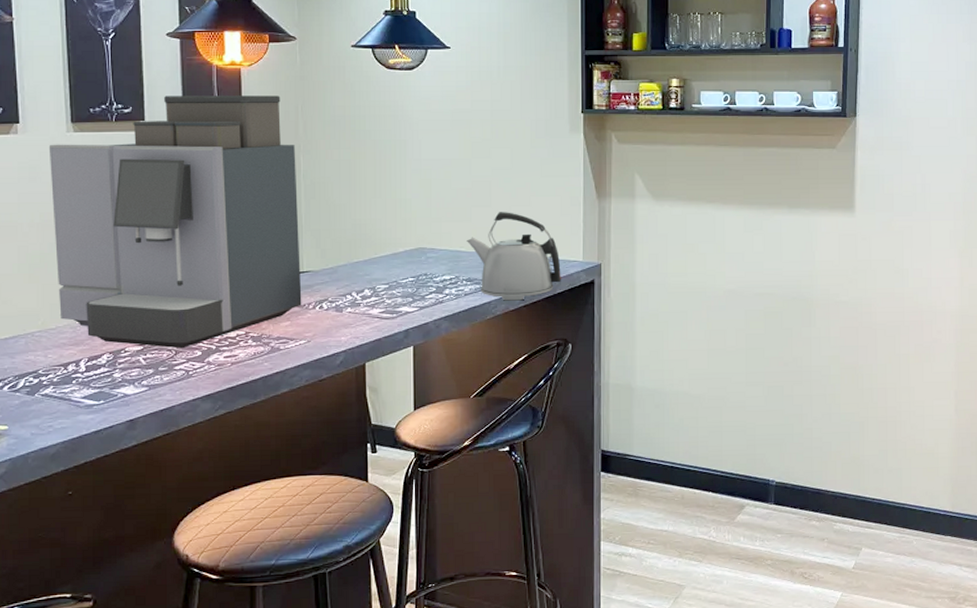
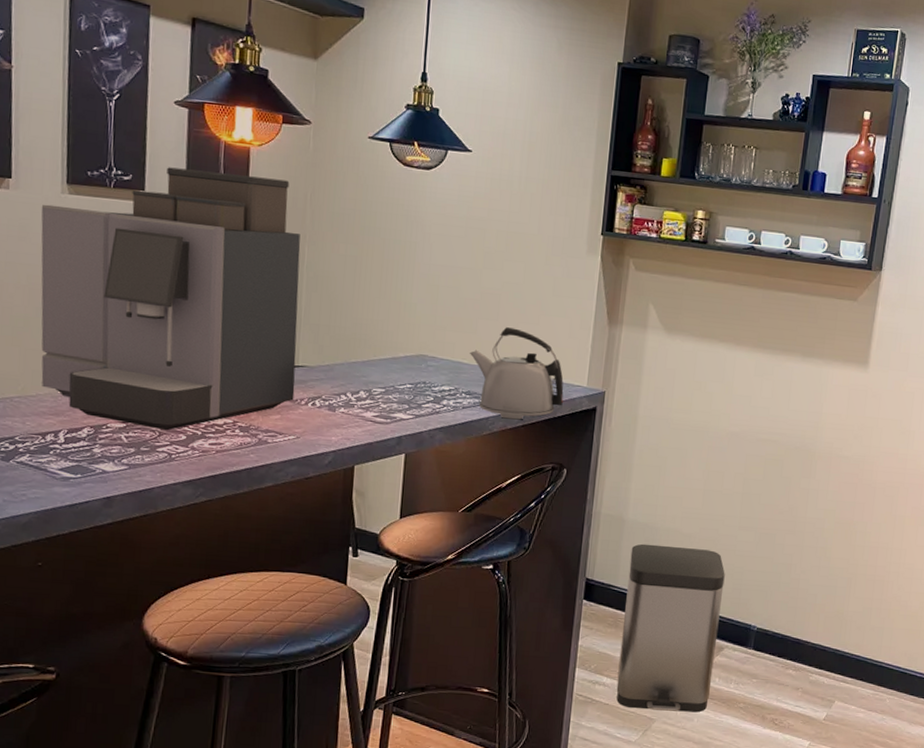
pedal bin: none [642,409,738,576] -> present [616,543,725,713]

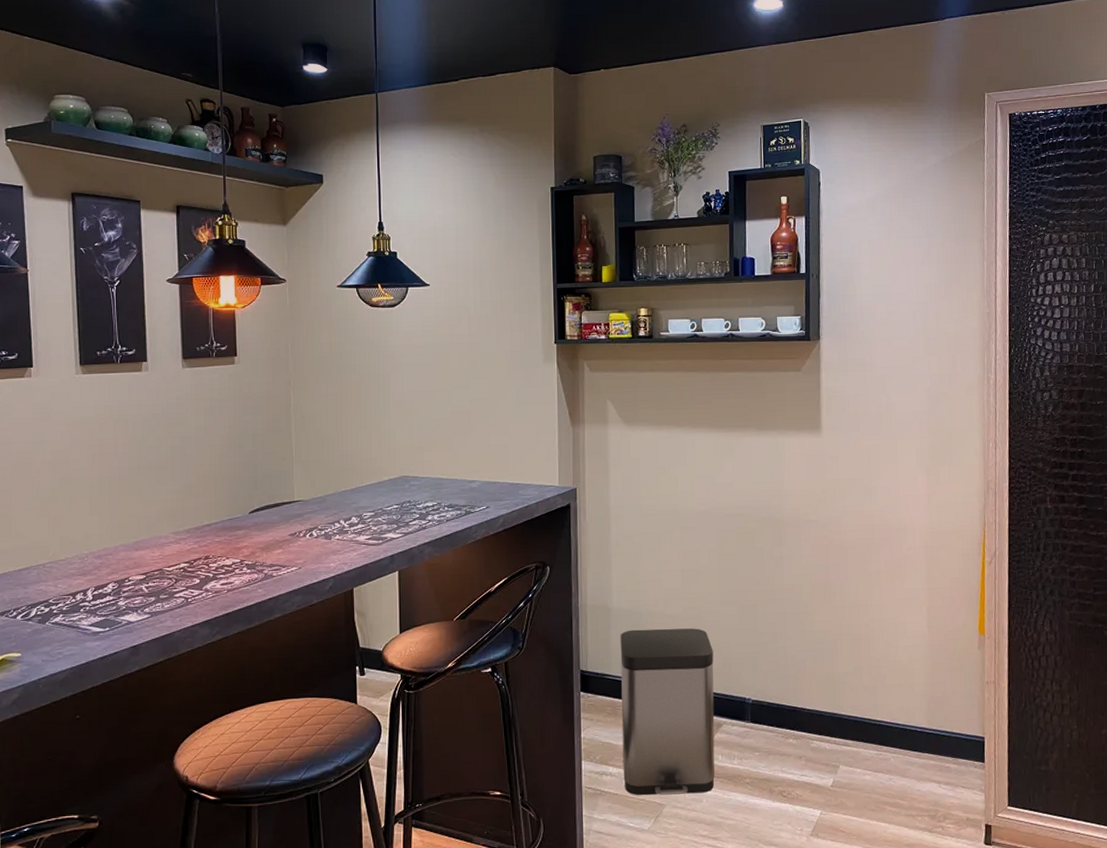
coffee machine: present [41,167,301,431] -> none [59,335,293,577]
kettle: present [469,327,564,420] -> none [447,440,539,526]

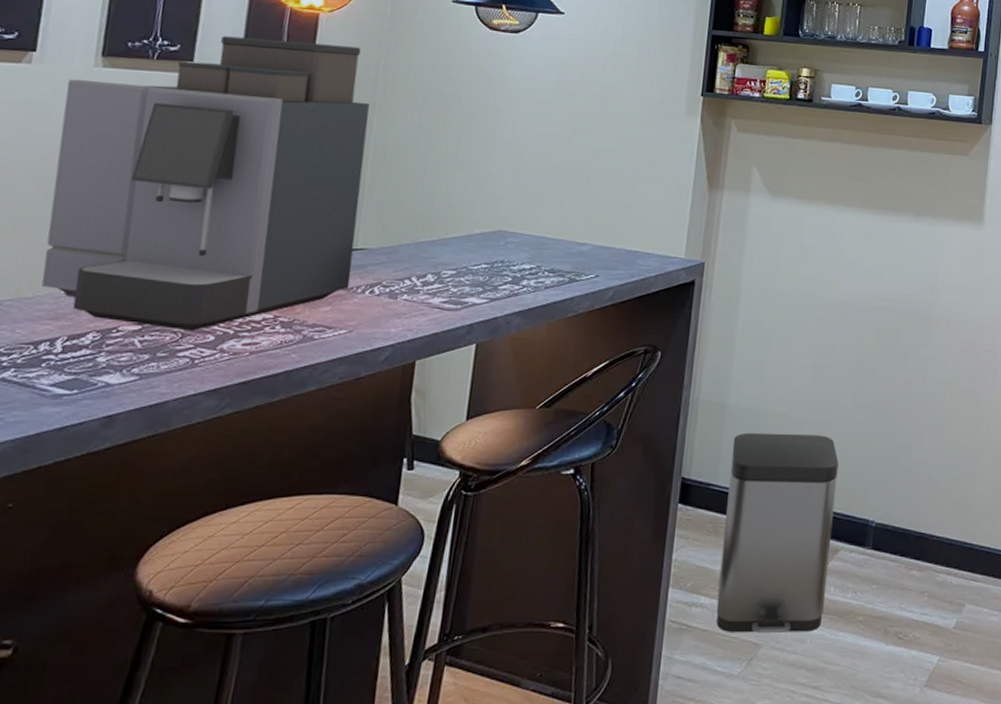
coffee machine: none [59,335,293,577] -> present [41,36,370,332]

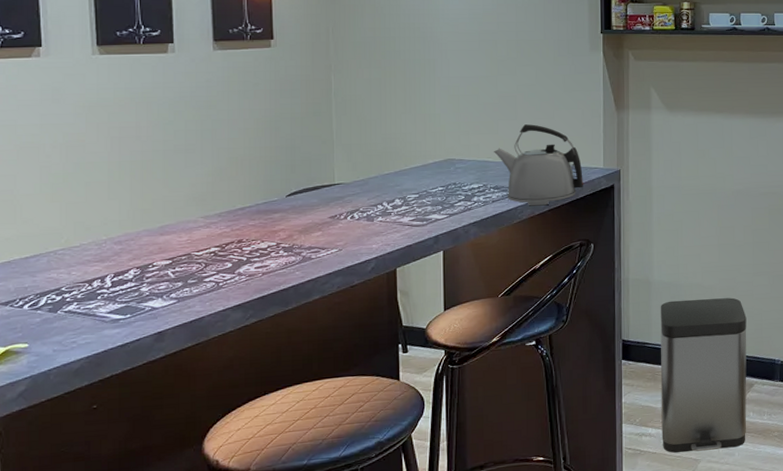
coffee machine: present [41,36,370,332] -> none [73,18,333,261]
kettle: none [554,197,659,299] -> present [493,124,584,206]

